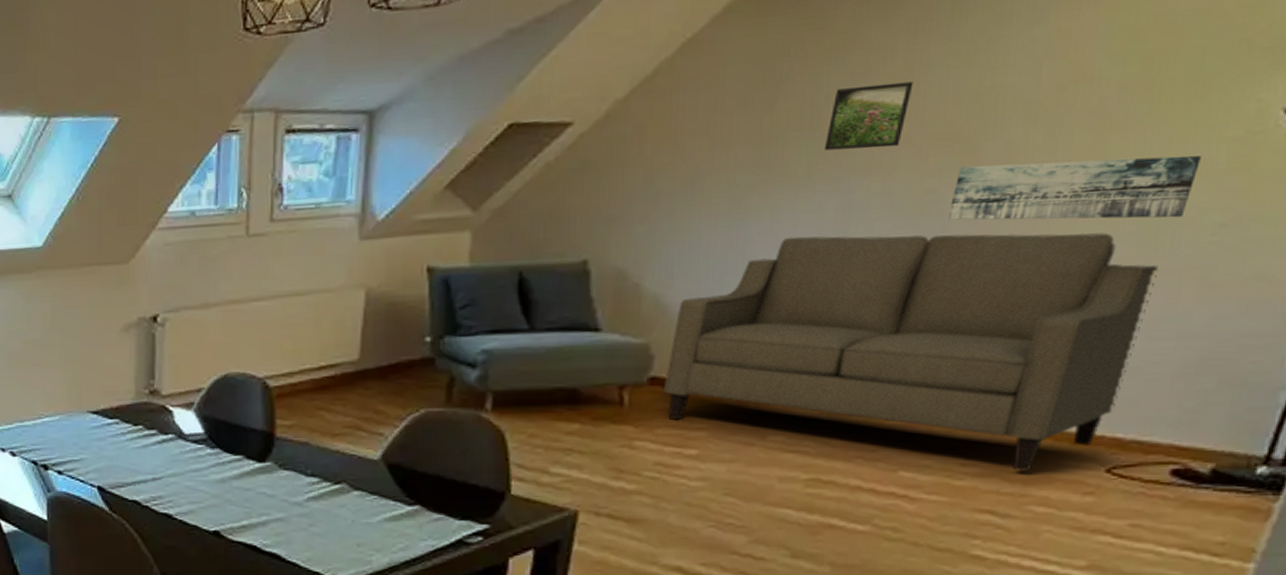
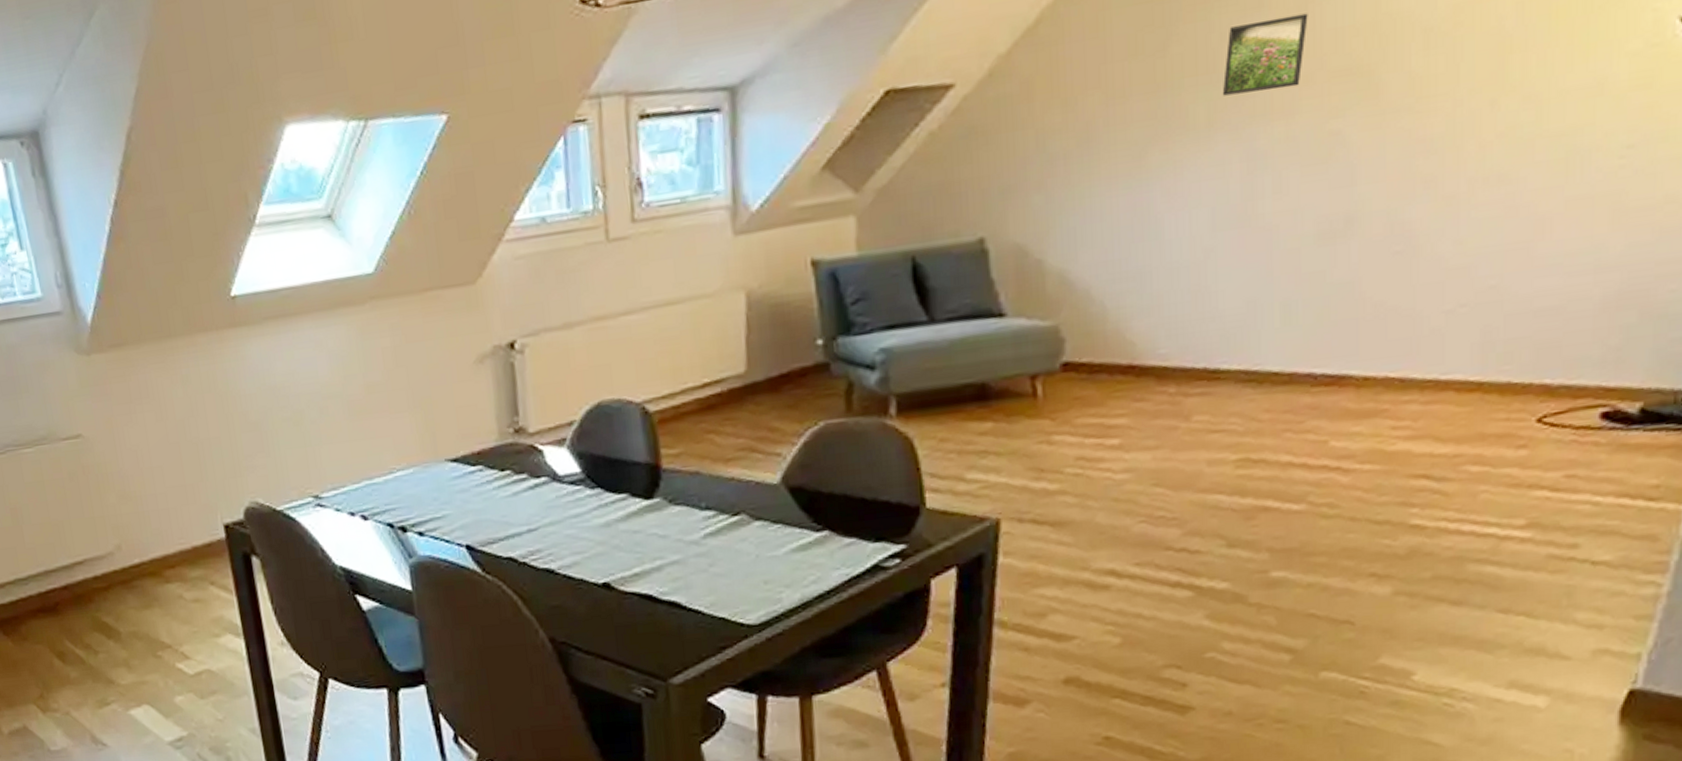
sofa: present [663,232,1158,471] -> none [1078,164,1570,430]
wall art: present [947,155,1201,221] -> none [1355,74,1603,163]

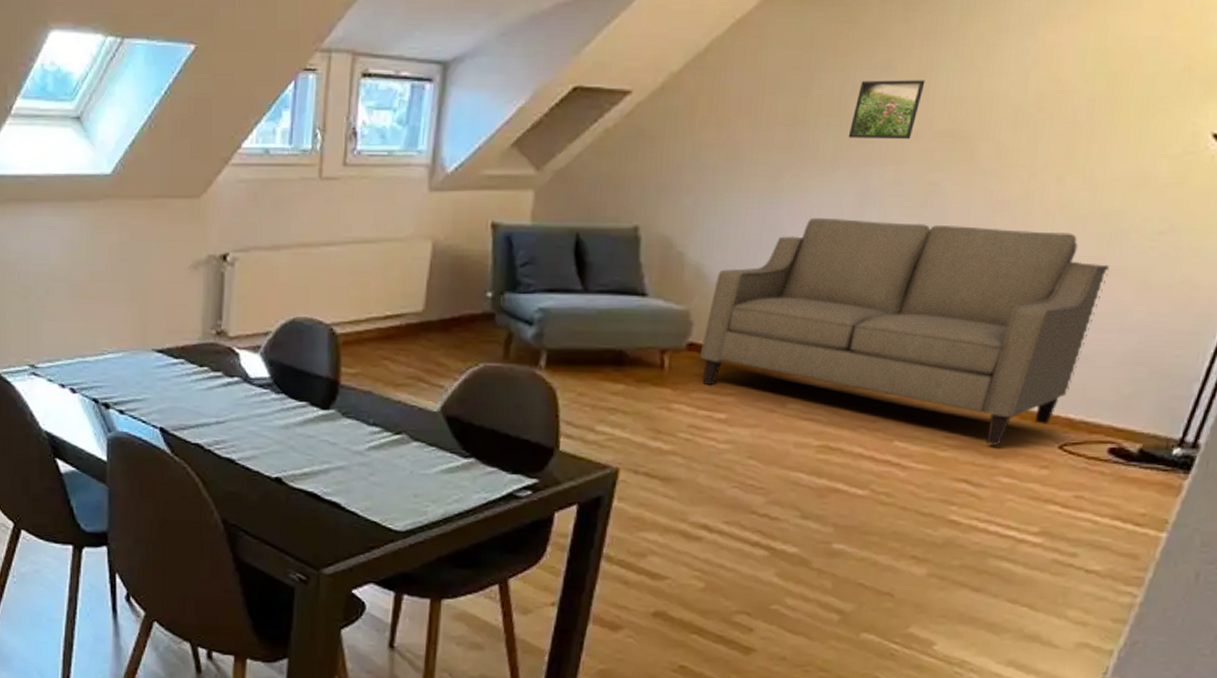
sofa: none [1078,164,1570,430] -> present [699,217,1109,445]

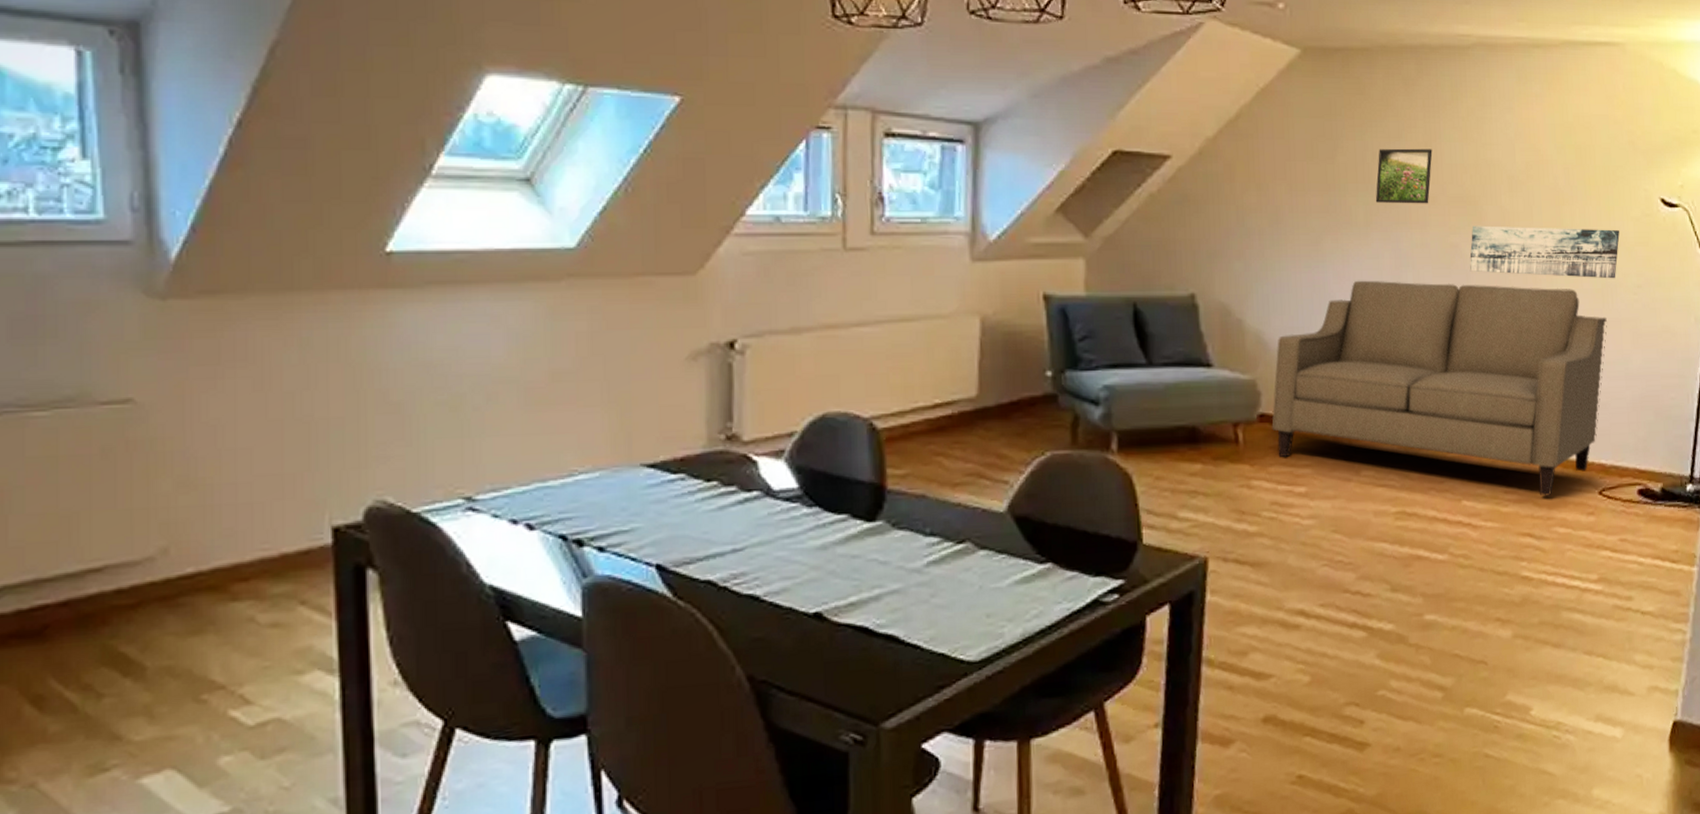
wall art: none [946,163,1147,224] -> present [1469,225,1620,279]

